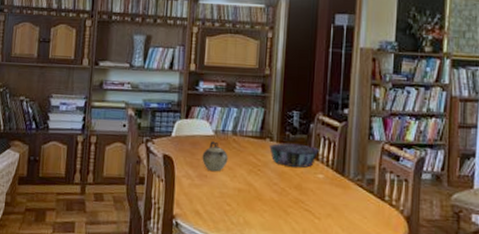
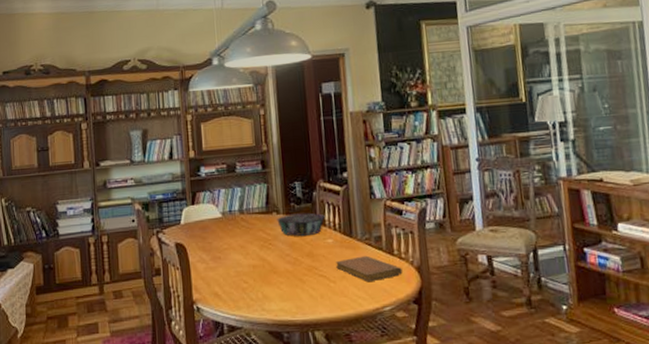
teapot: present [202,141,228,172] -> none [213,223,239,253]
notebook: none [323,196,391,224] -> present [336,255,403,281]

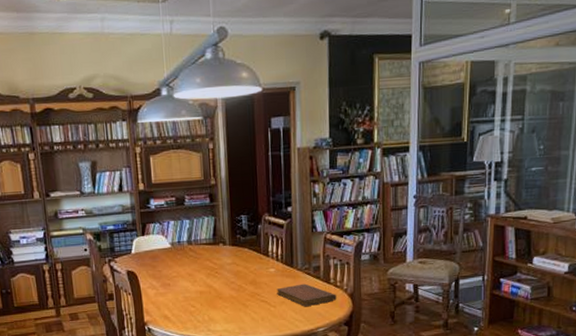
decorative bowl: present [277,213,325,237] -> none [223,244,269,266]

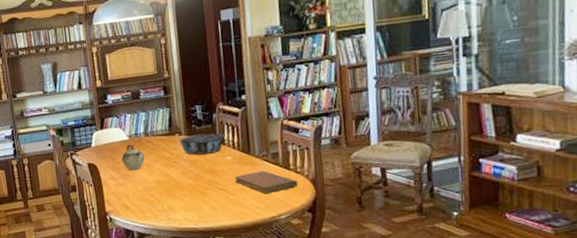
teapot: none [163,252,187,280] -> present [121,144,145,171]
decorative bowl: none [223,244,269,266] -> present [179,133,224,155]

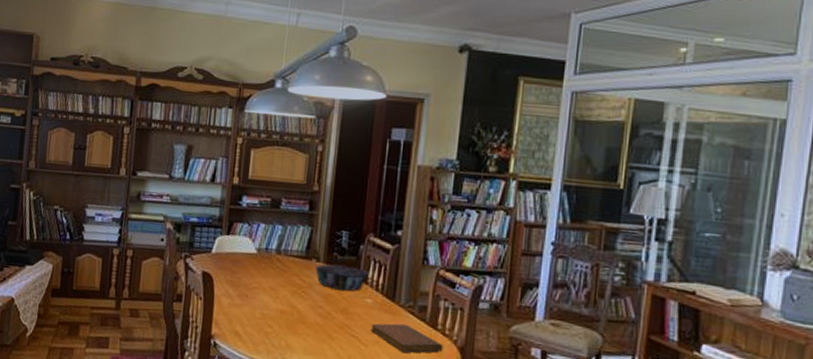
teapot: present [121,144,145,171] -> none [243,259,271,292]

